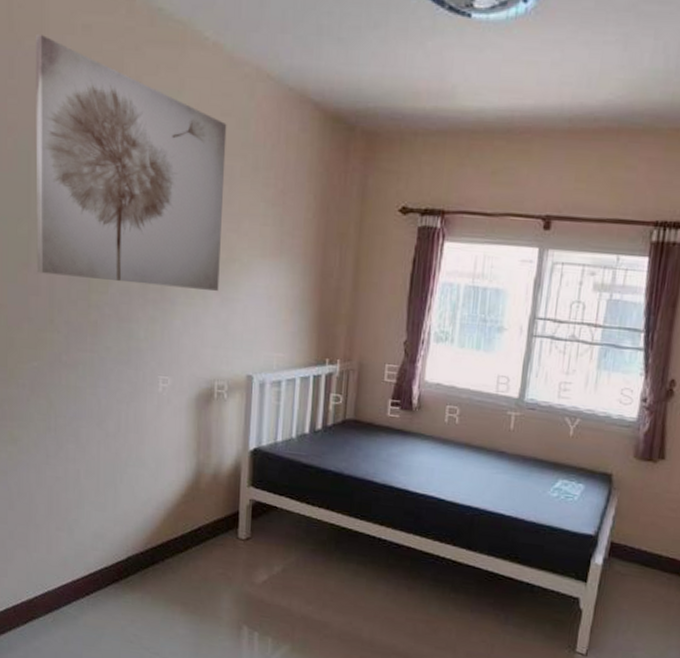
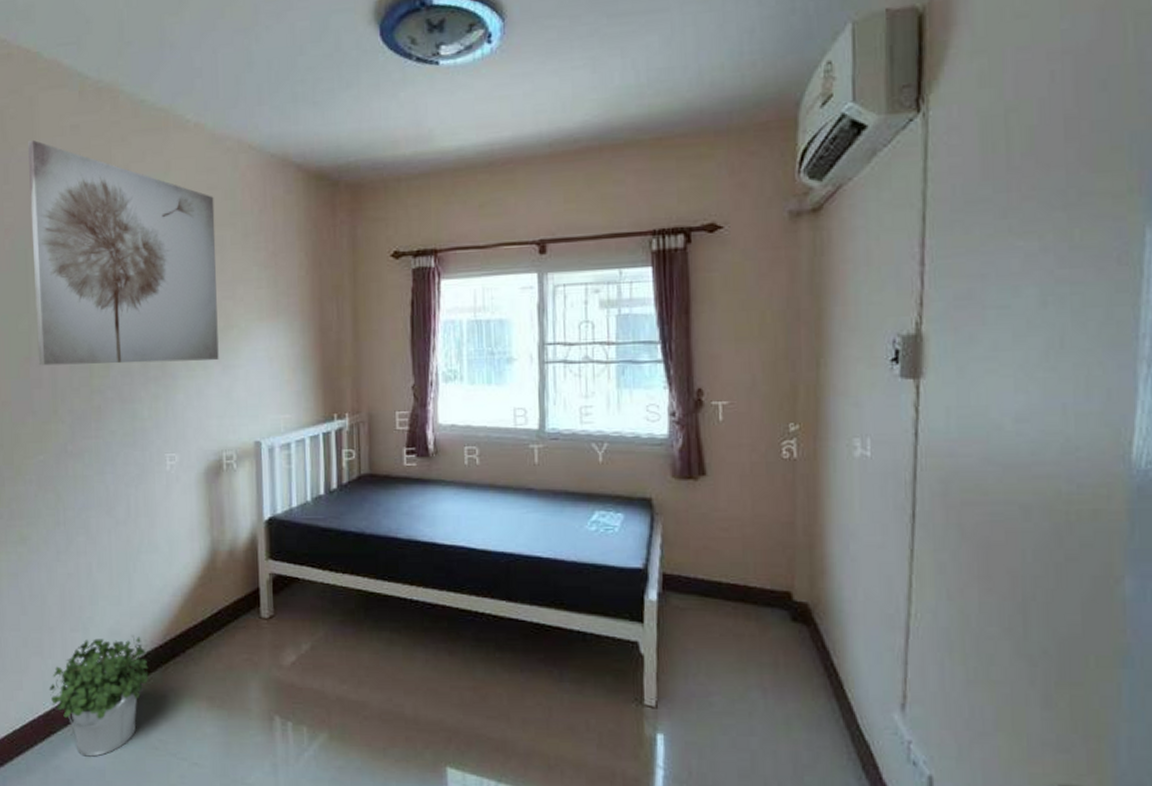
potted plant: none [32,539,129,643] -> present [49,635,149,757]

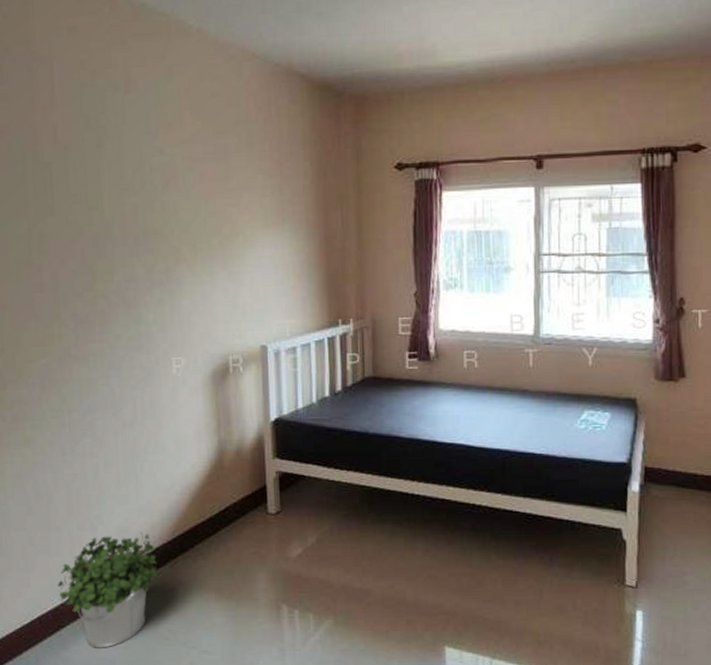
wall art: present [28,139,219,366] -> none [23,39,224,270]

